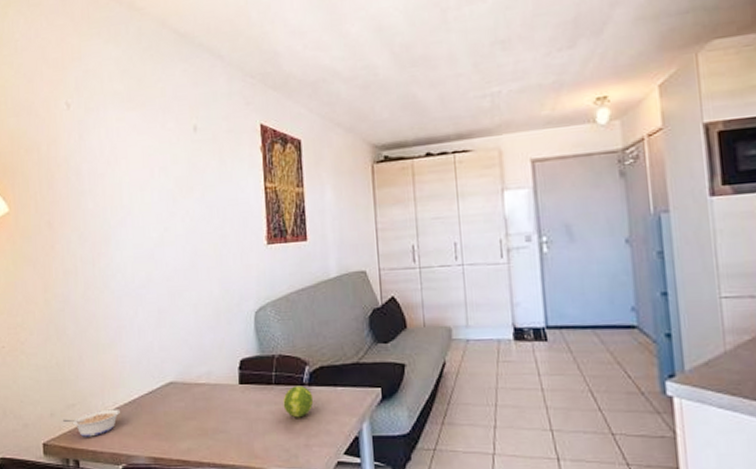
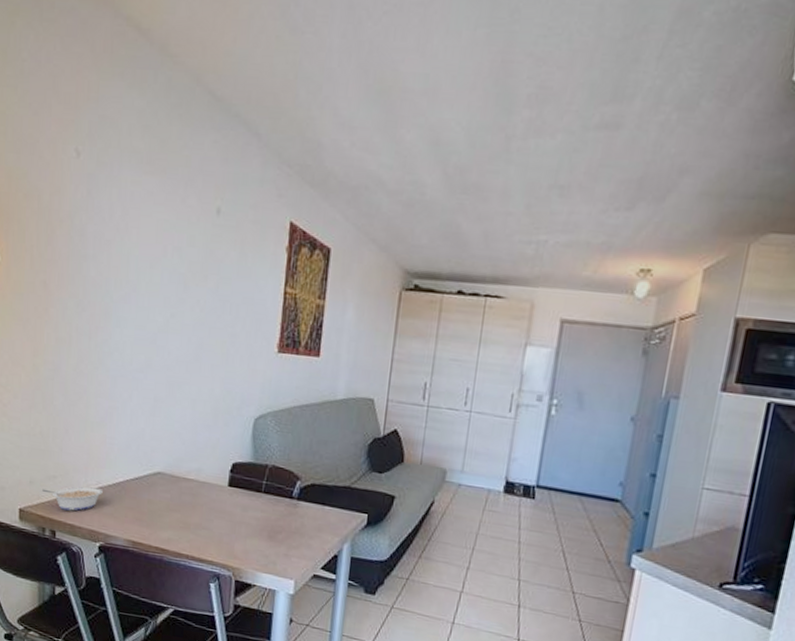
fruit: present [283,385,314,418] -> none [269,497,300,529]

